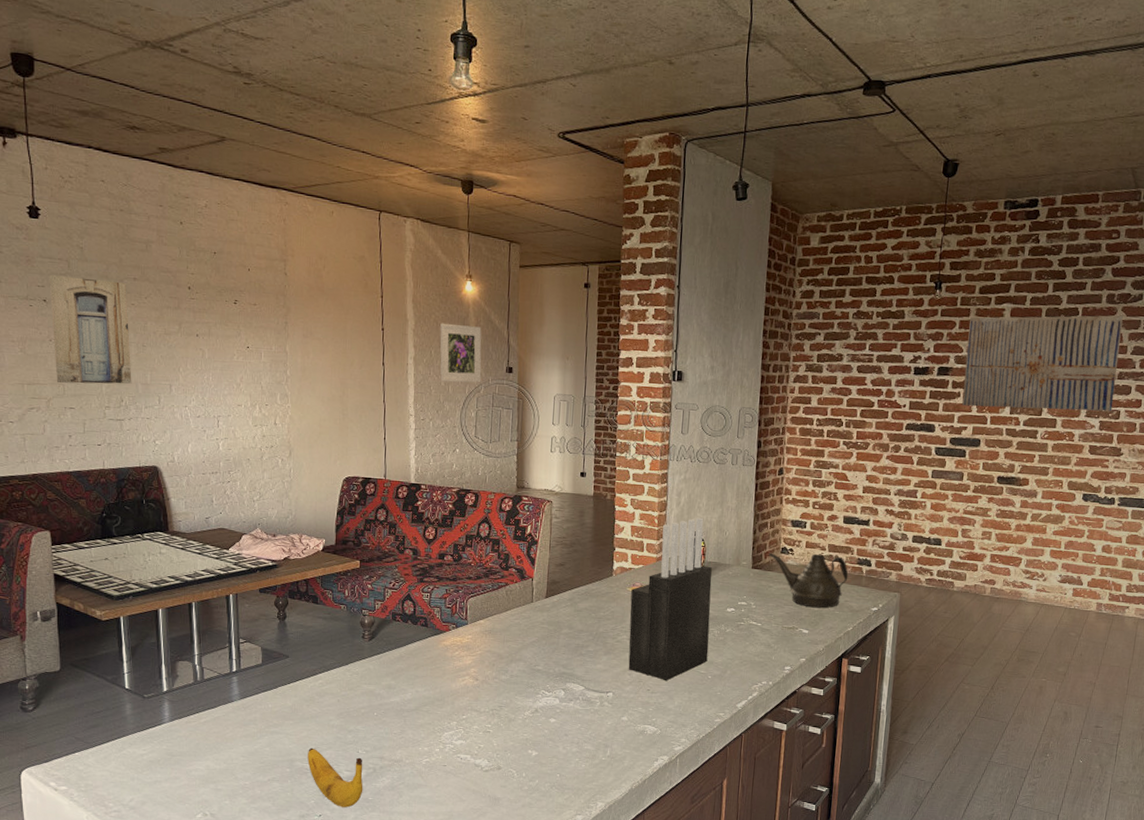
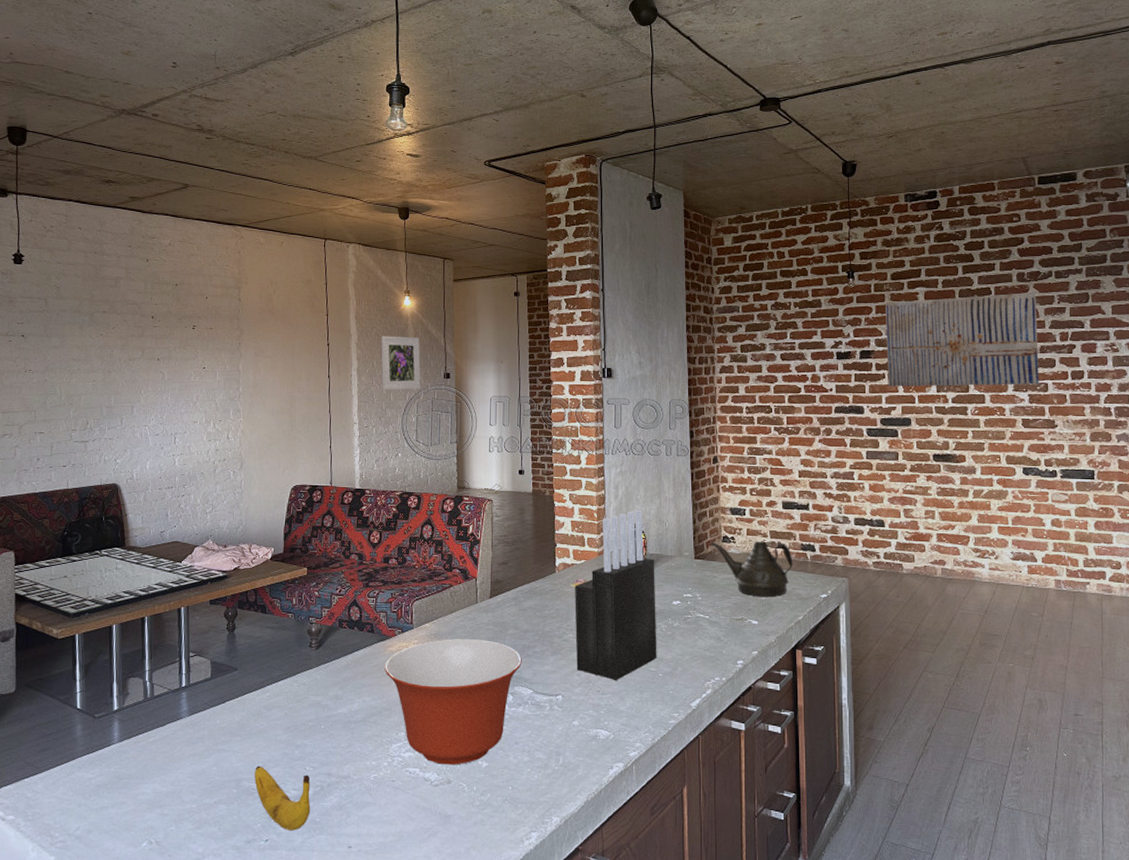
wall art: present [49,274,132,384] -> none [28,312,98,410]
mixing bowl: none [438,635,575,753] -> present [384,639,522,765]

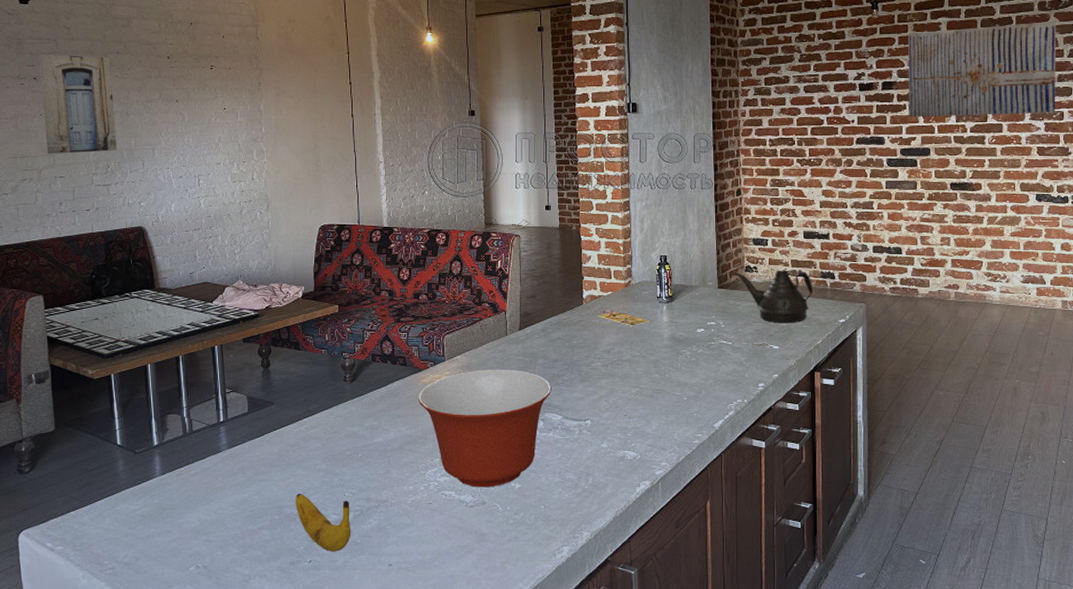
wall art: none [28,312,98,410] -> present [39,54,117,155]
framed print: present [381,335,421,390] -> none [404,73,446,128]
knife block: present [575,509,657,680] -> none [602,242,682,405]

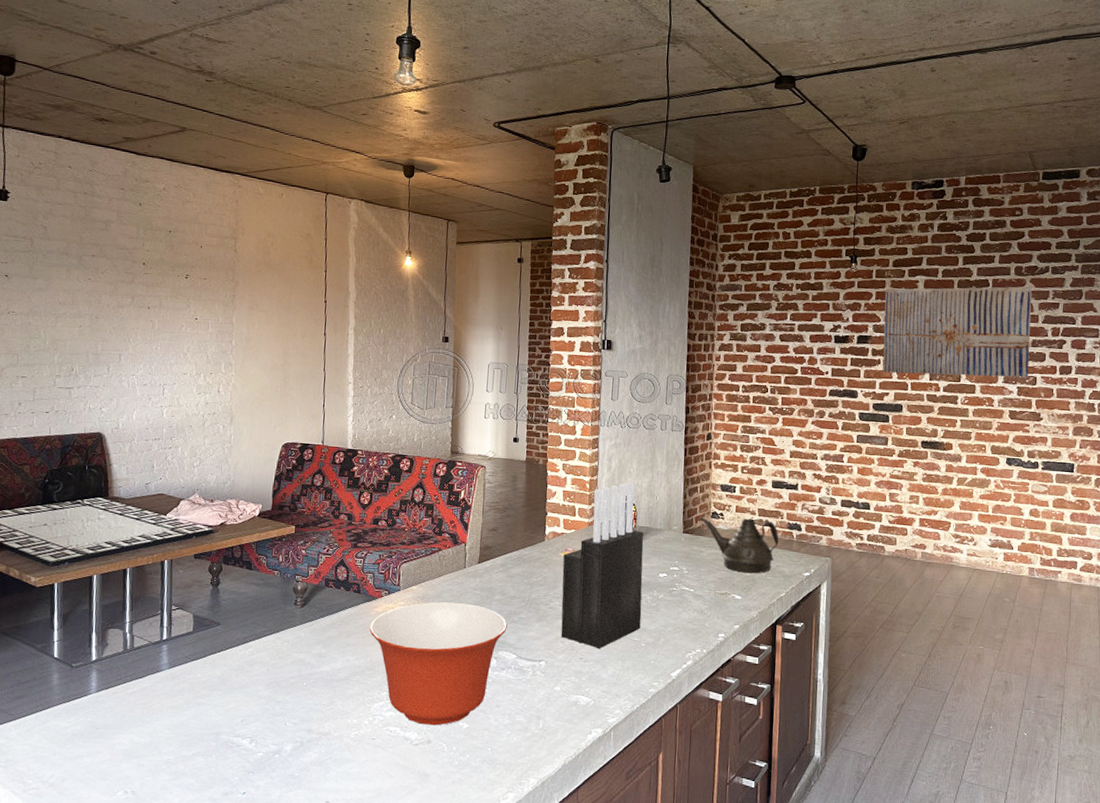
wall art: present [39,54,117,155] -> none [11,251,85,354]
banana: present [296,493,351,552] -> none [234,720,290,784]
knife block: none [602,242,682,405] -> present [560,482,644,648]

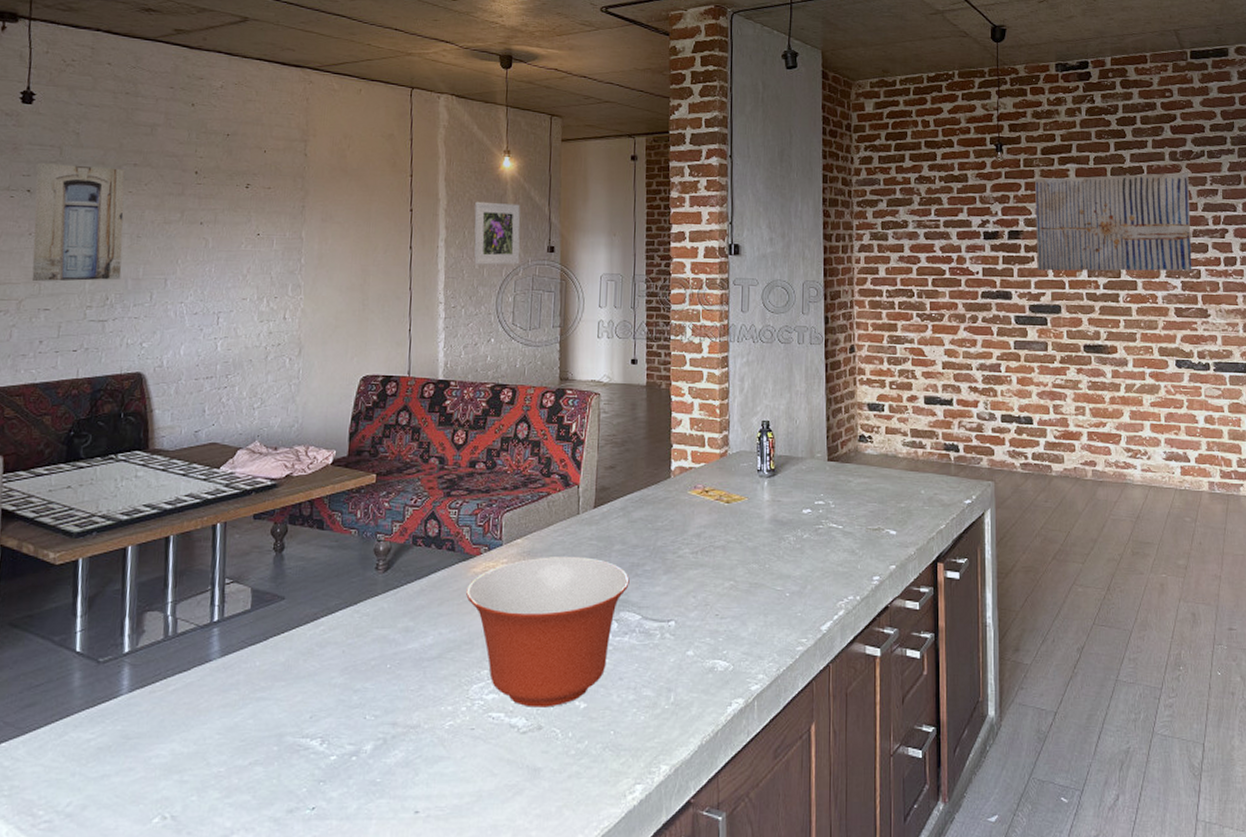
wall art: none [11,251,85,354] -> present [31,162,125,282]
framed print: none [379,295,420,352] -> present [474,201,521,265]
knife block: present [560,482,644,648] -> none [692,405,785,602]
teapot: present [699,517,779,574] -> none [845,440,935,504]

